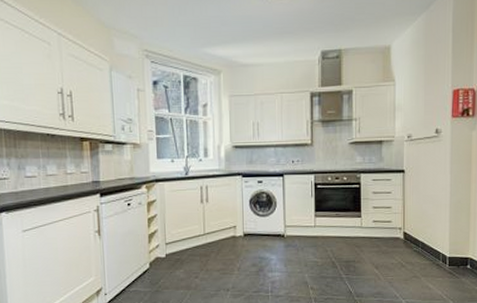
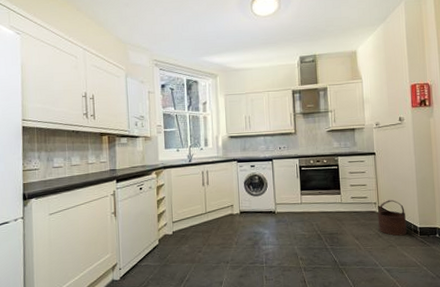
wooden bucket: none [402,225,434,266] -> present [377,200,407,236]

